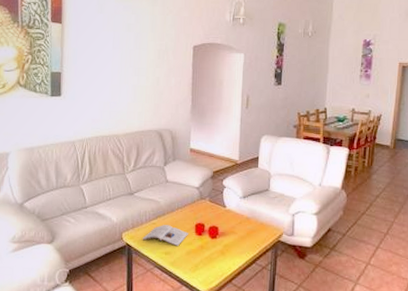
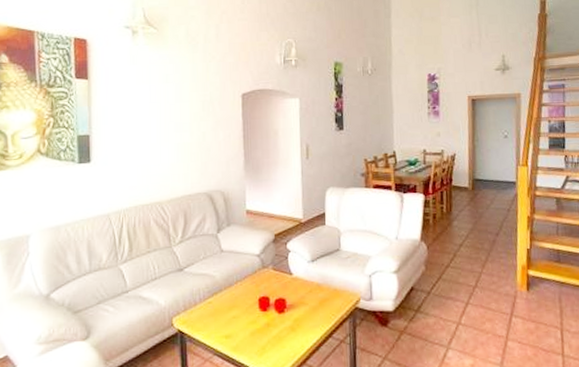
magazine: present [142,225,189,247] -> none [197,302,252,328]

